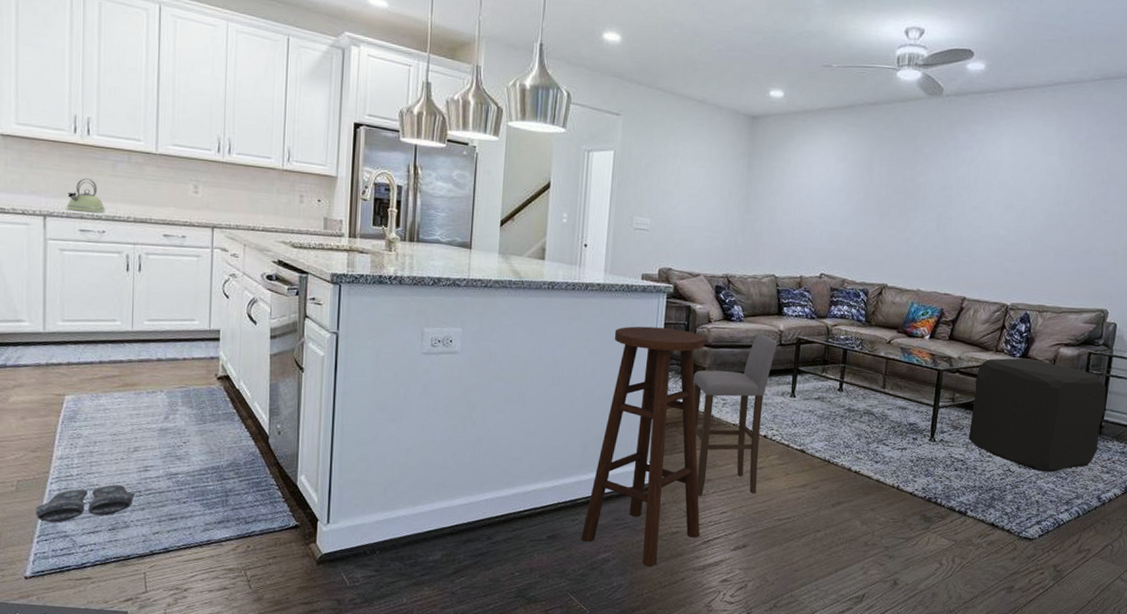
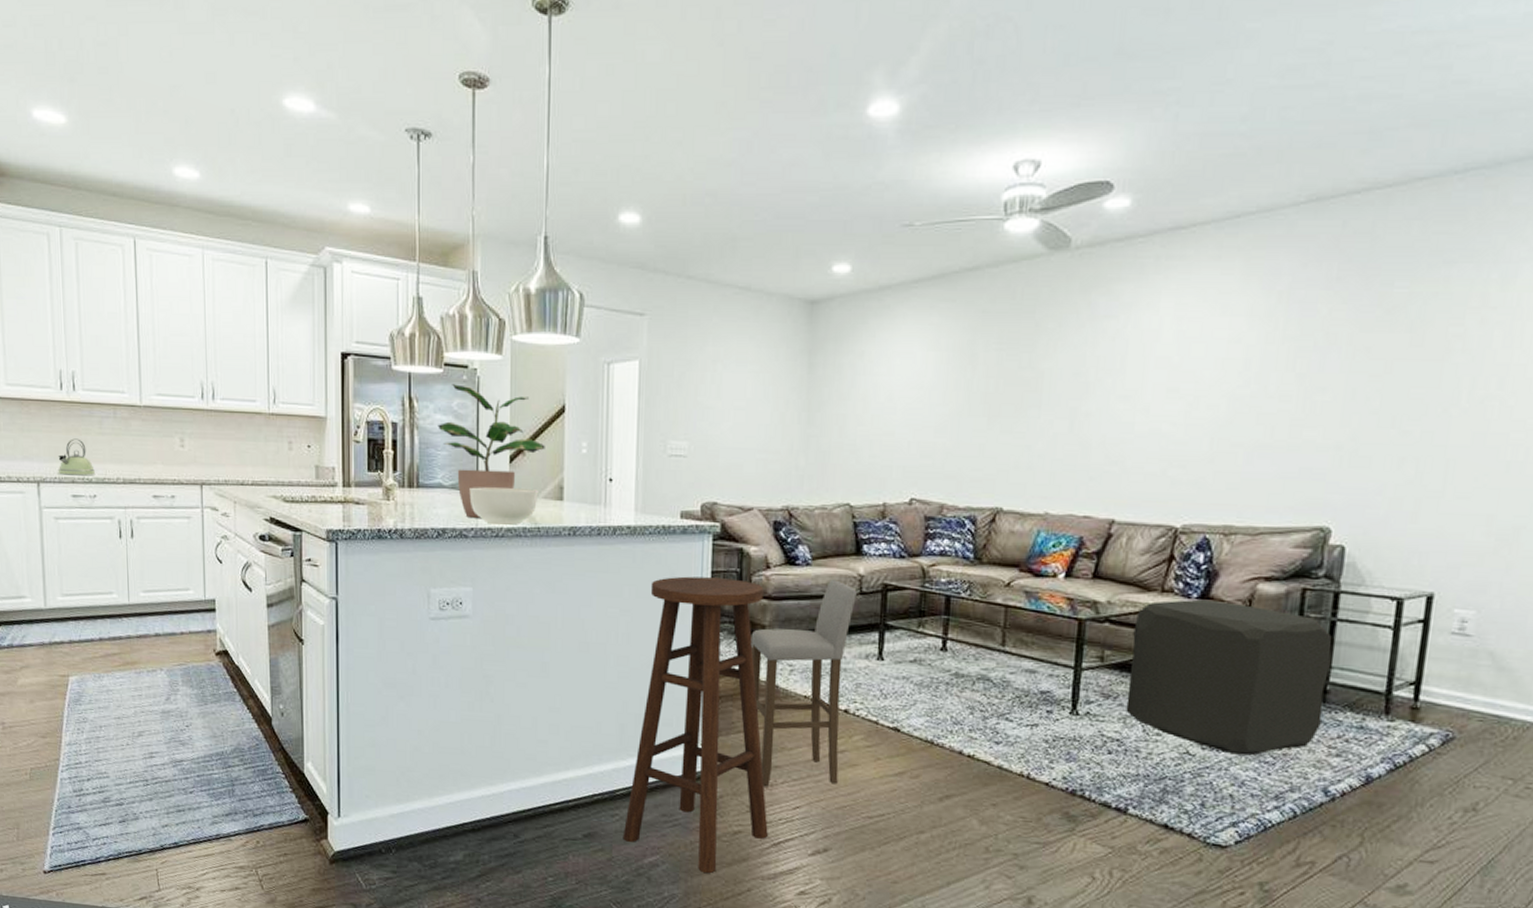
slippers: present [36,484,136,522] -> none [49,773,143,813]
potted plant: none [438,157,532,270] -> present [438,384,545,518]
bowl: none [463,244,524,279] -> present [469,487,539,526]

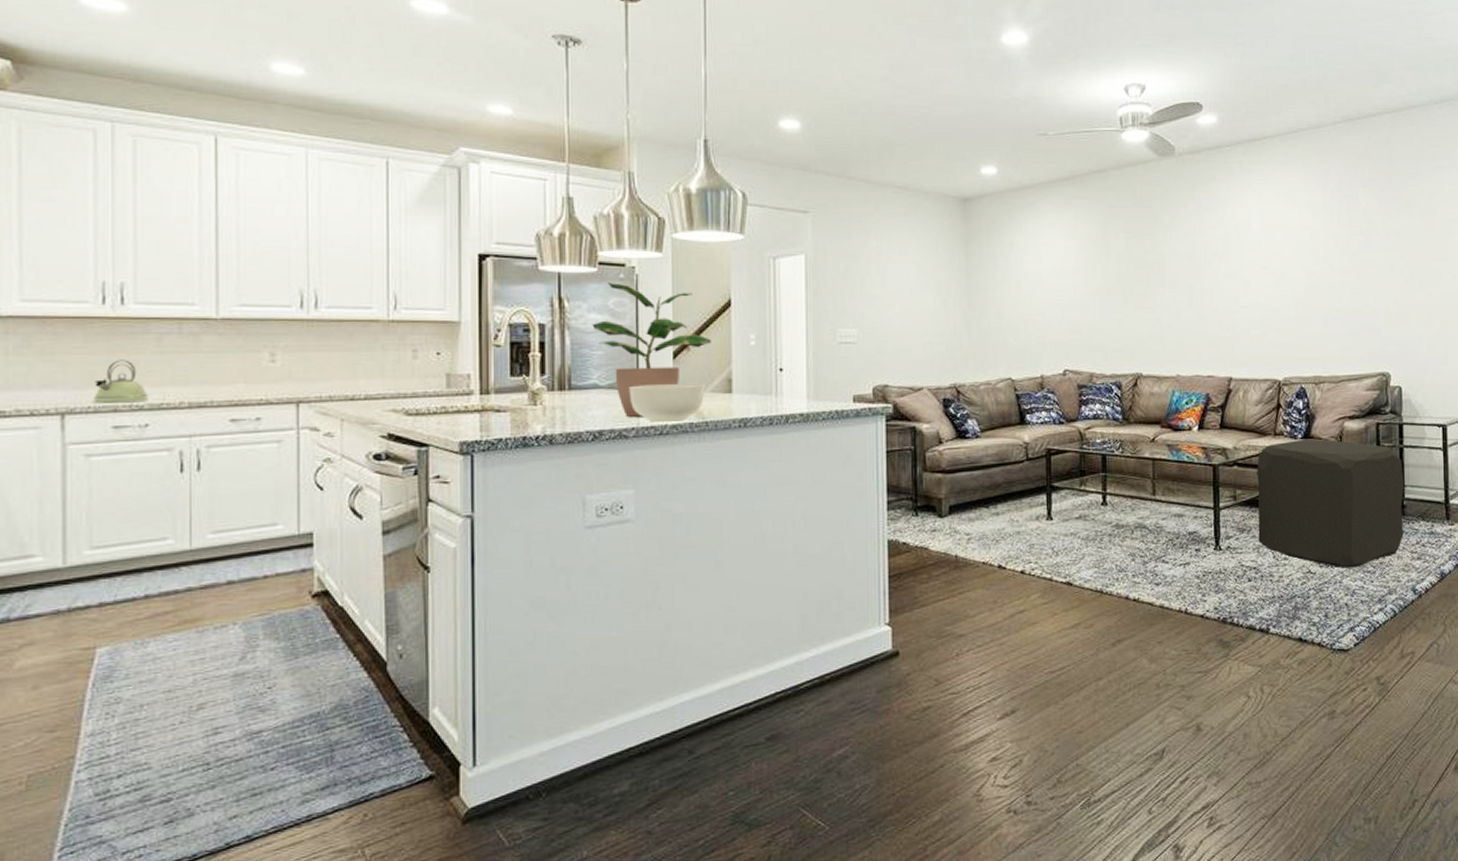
bar stool: present [622,576,768,874] -> none [809,456,957,757]
bar stool: present [750,579,857,787] -> none [928,449,1024,658]

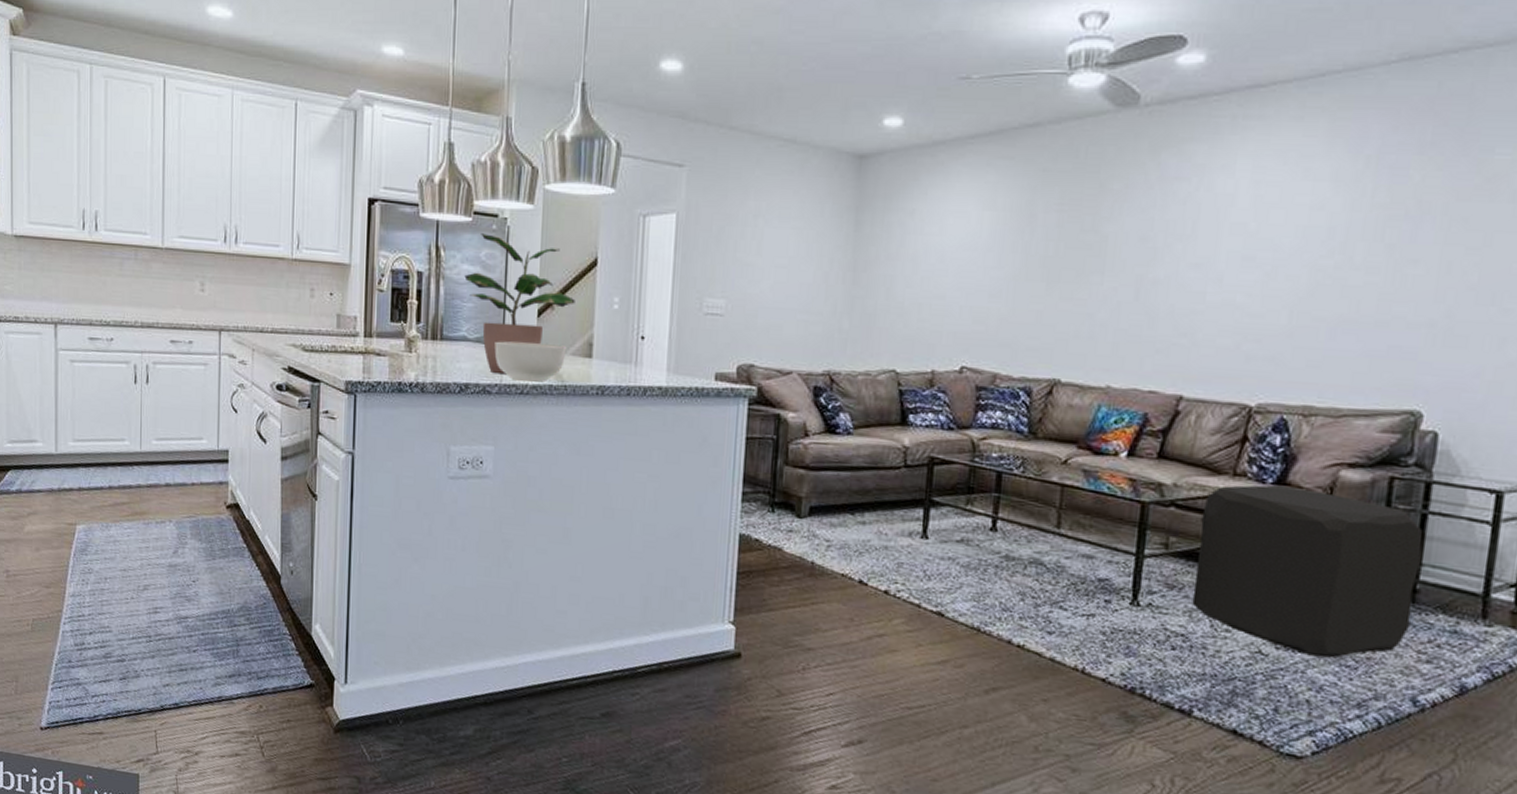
kettle: present [93,359,150,404] -> none [76,279,114,319]

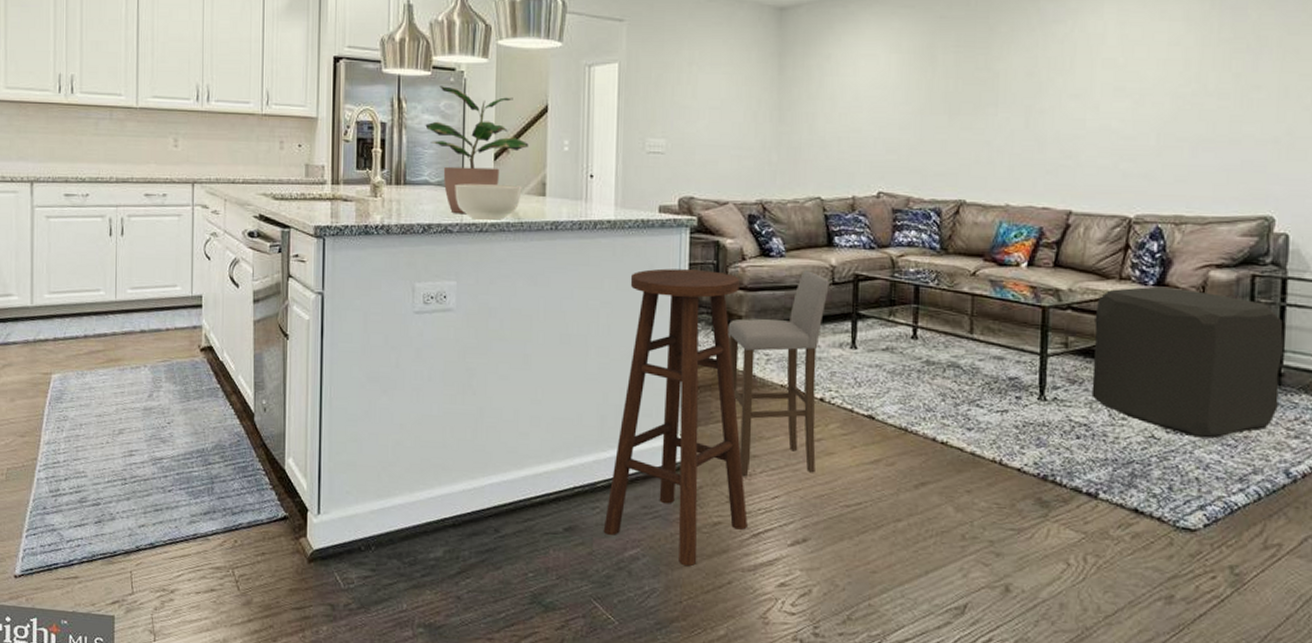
bar stool: none [643,441,801,762] -> present [603,268,748,567]
bar stool: none [785,450,901,671] -> present [727,270,829,477]

